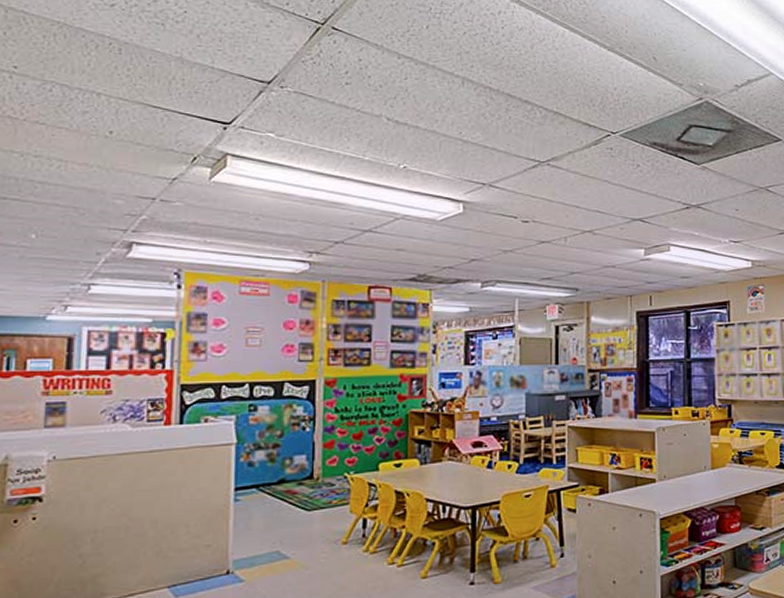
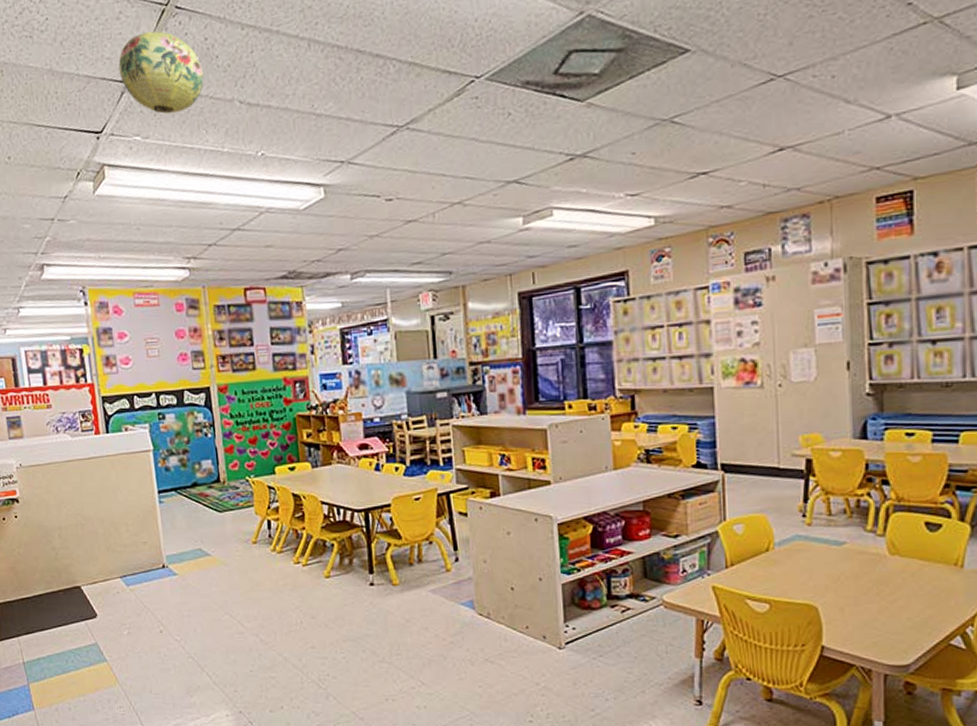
paper lantern: none [260,43,354,119] -> present [118,31,204,114]

